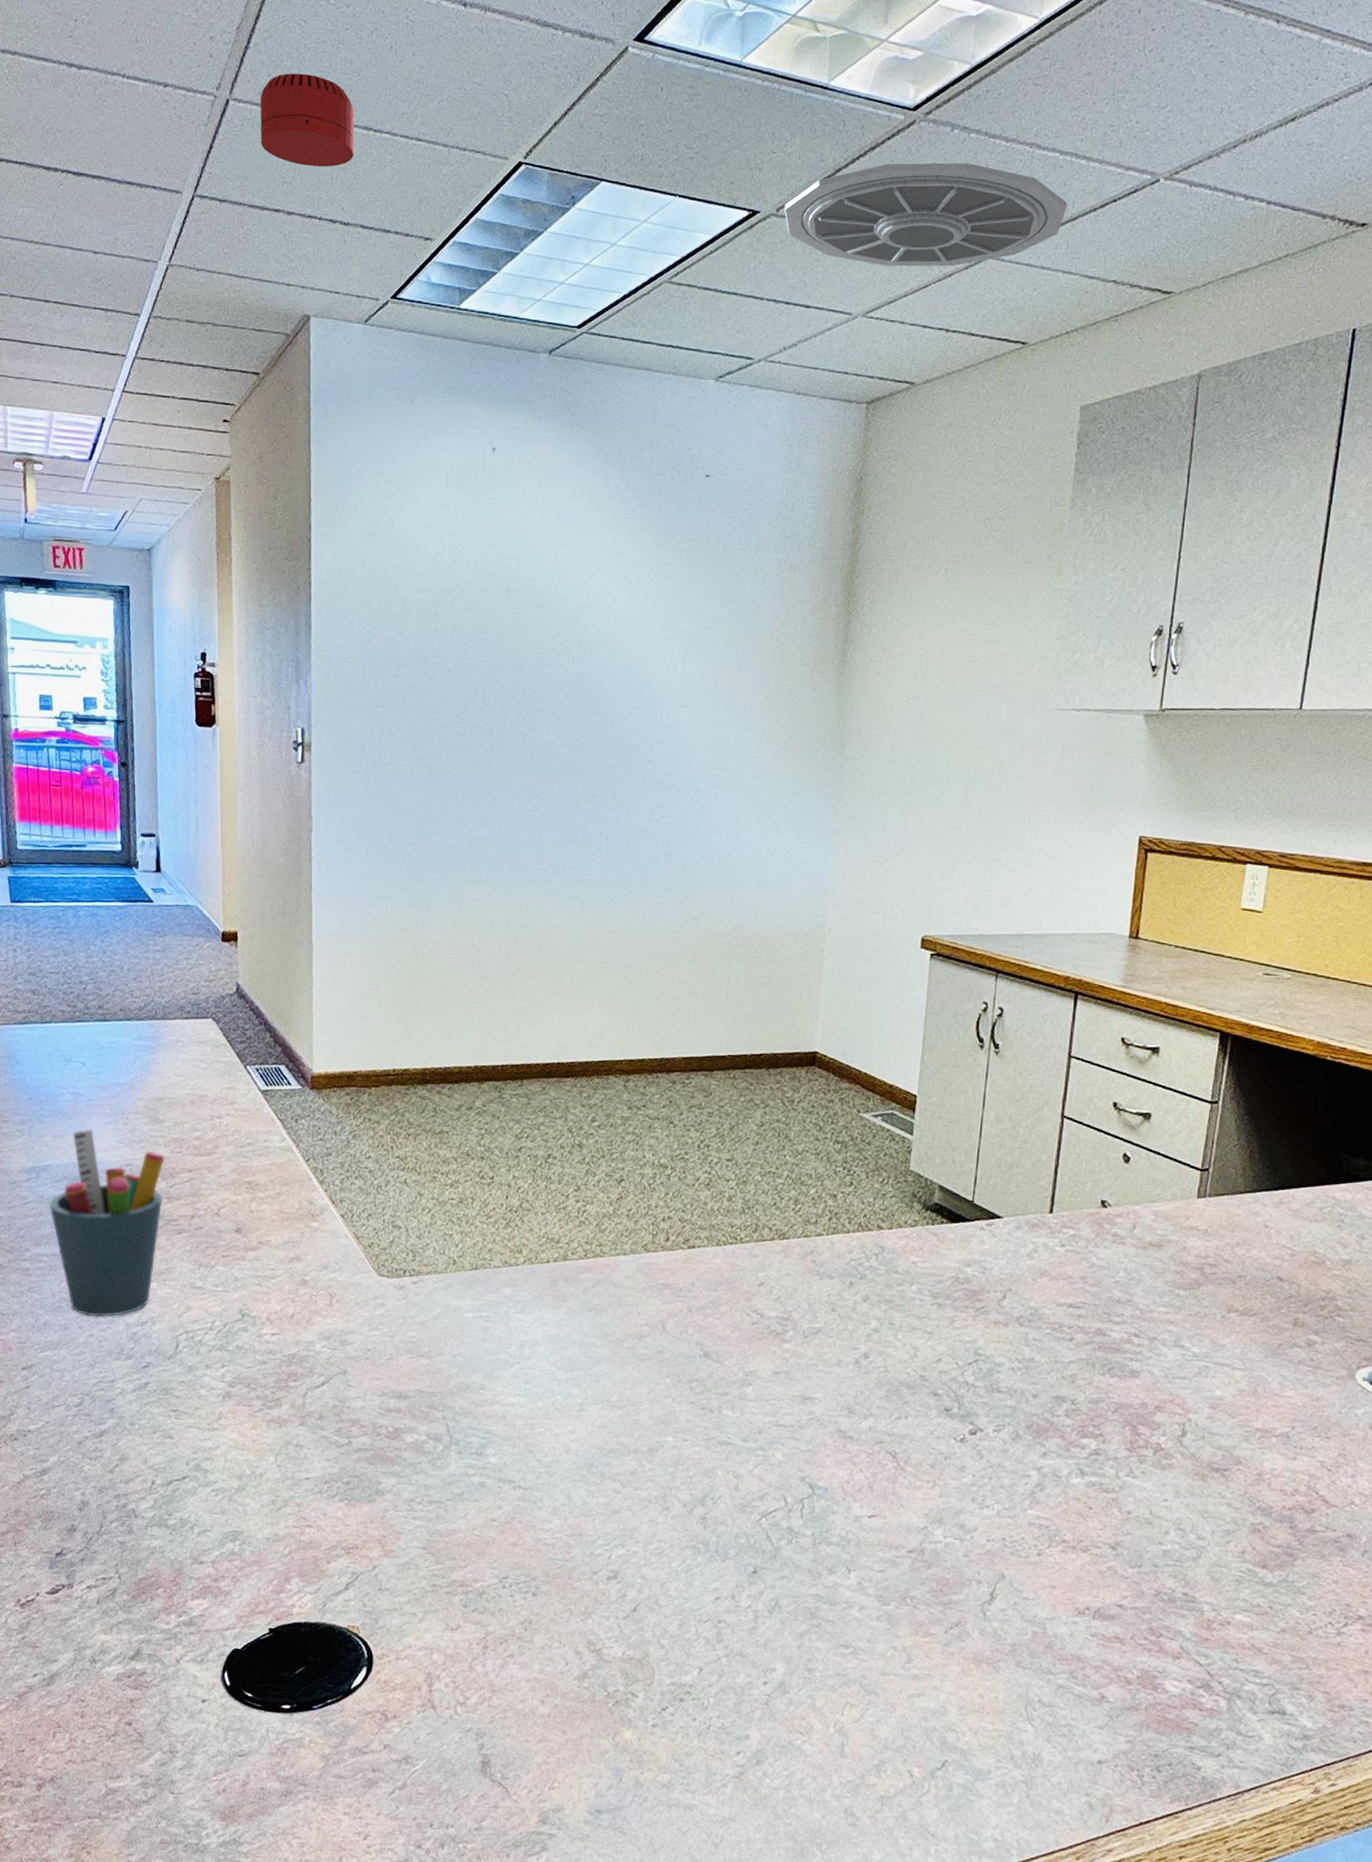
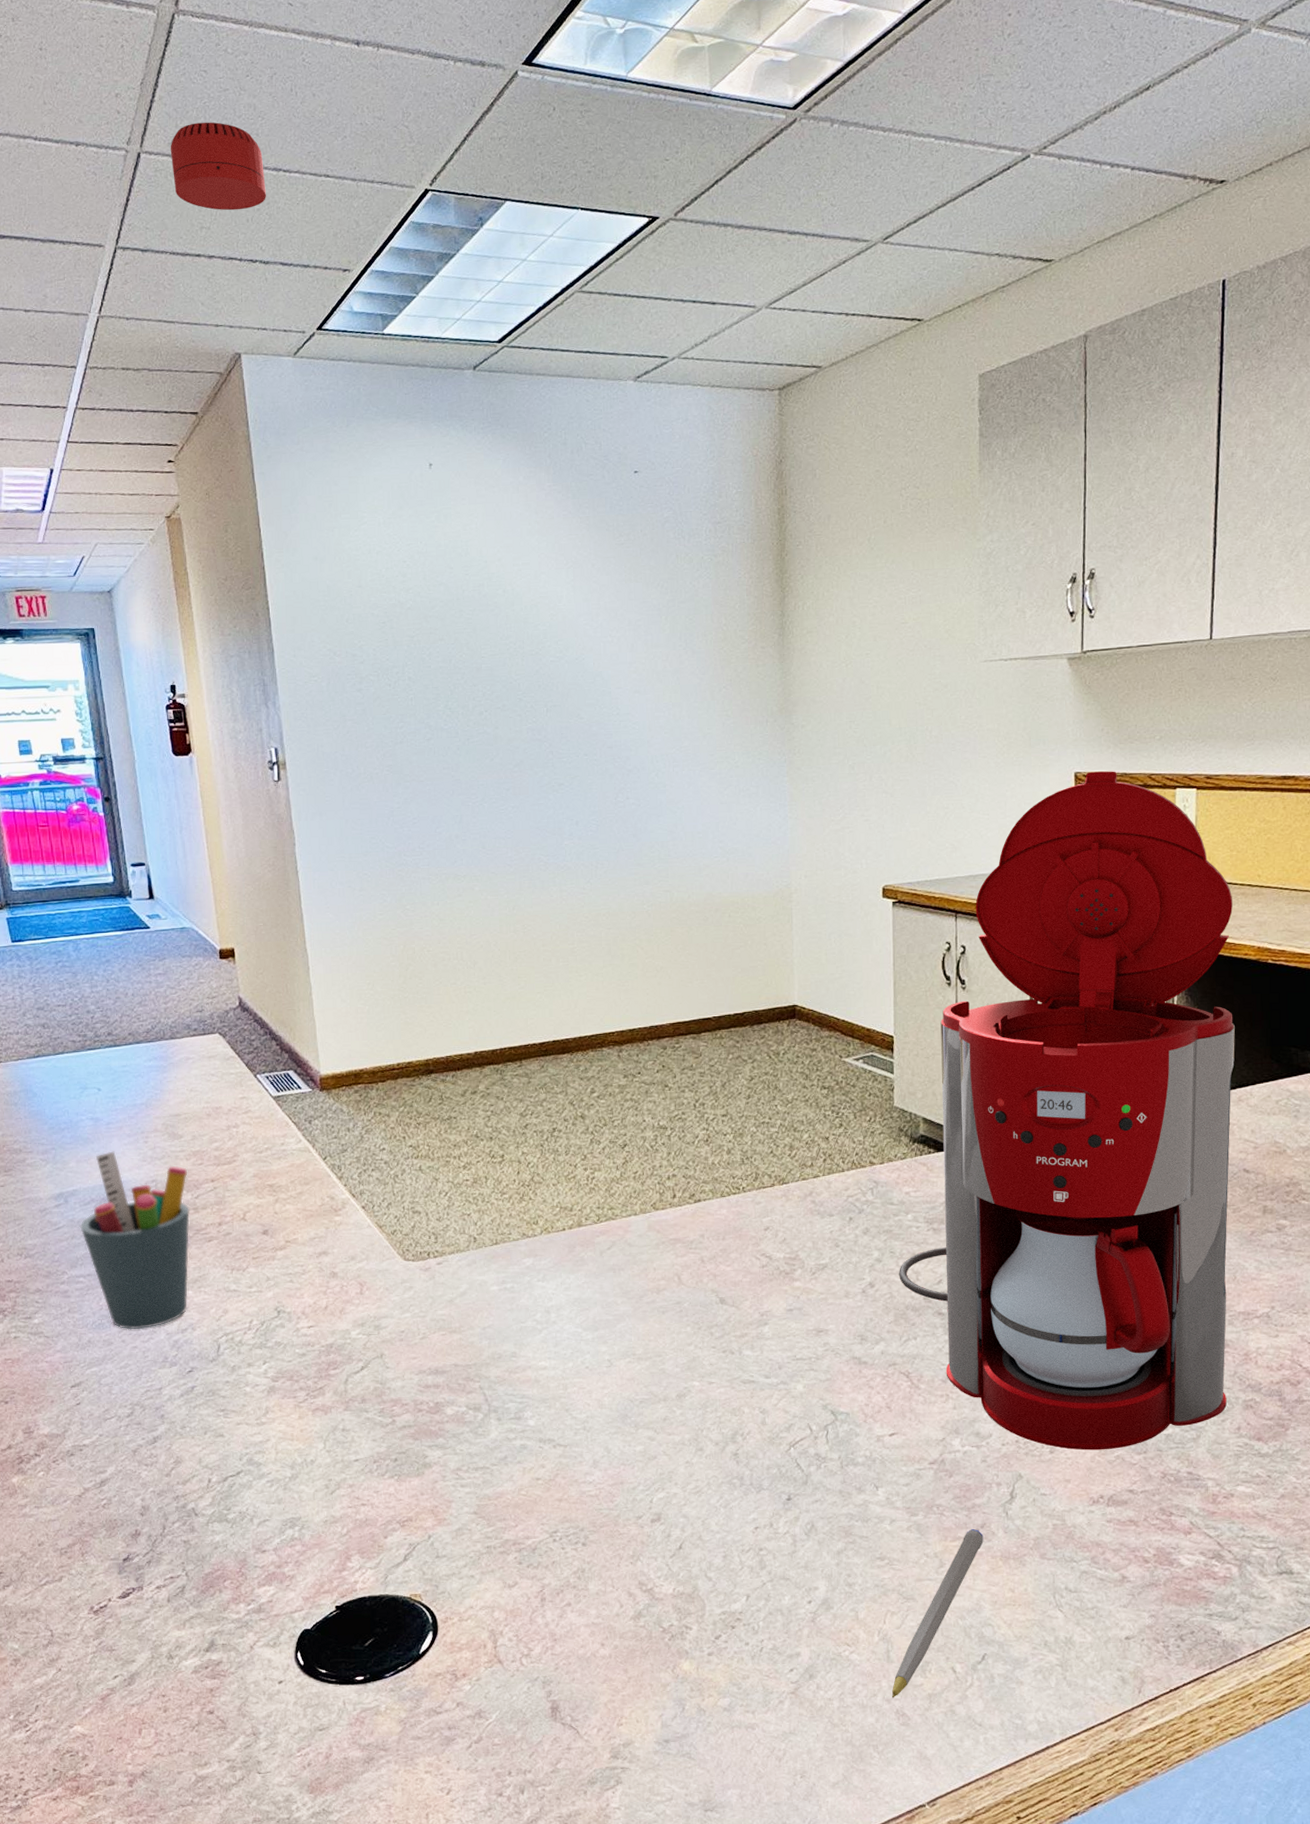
ceiling vent: present [784,163,1068,267] -> none [682,155,947,259]
pen: none [842,1625,957,1796] -> present [892,1528,984,1698]
coffee maker: none [896,837,1296,1559] -> present [899,771,1235,1450]

